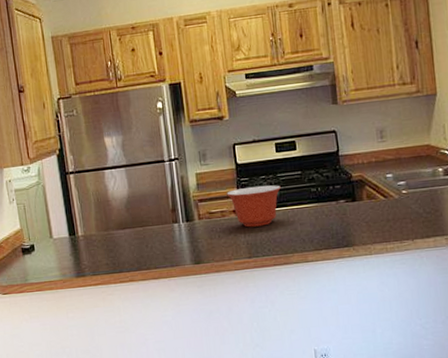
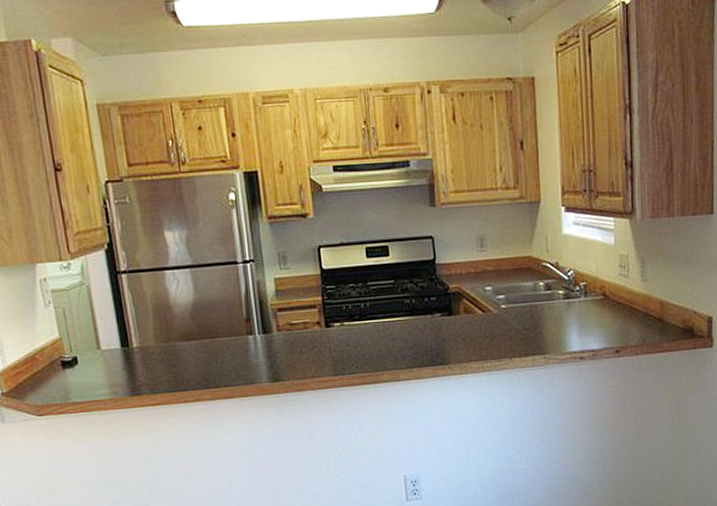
mixing bowl: present [226,185,281,228] -> none [310,294,371,342]

